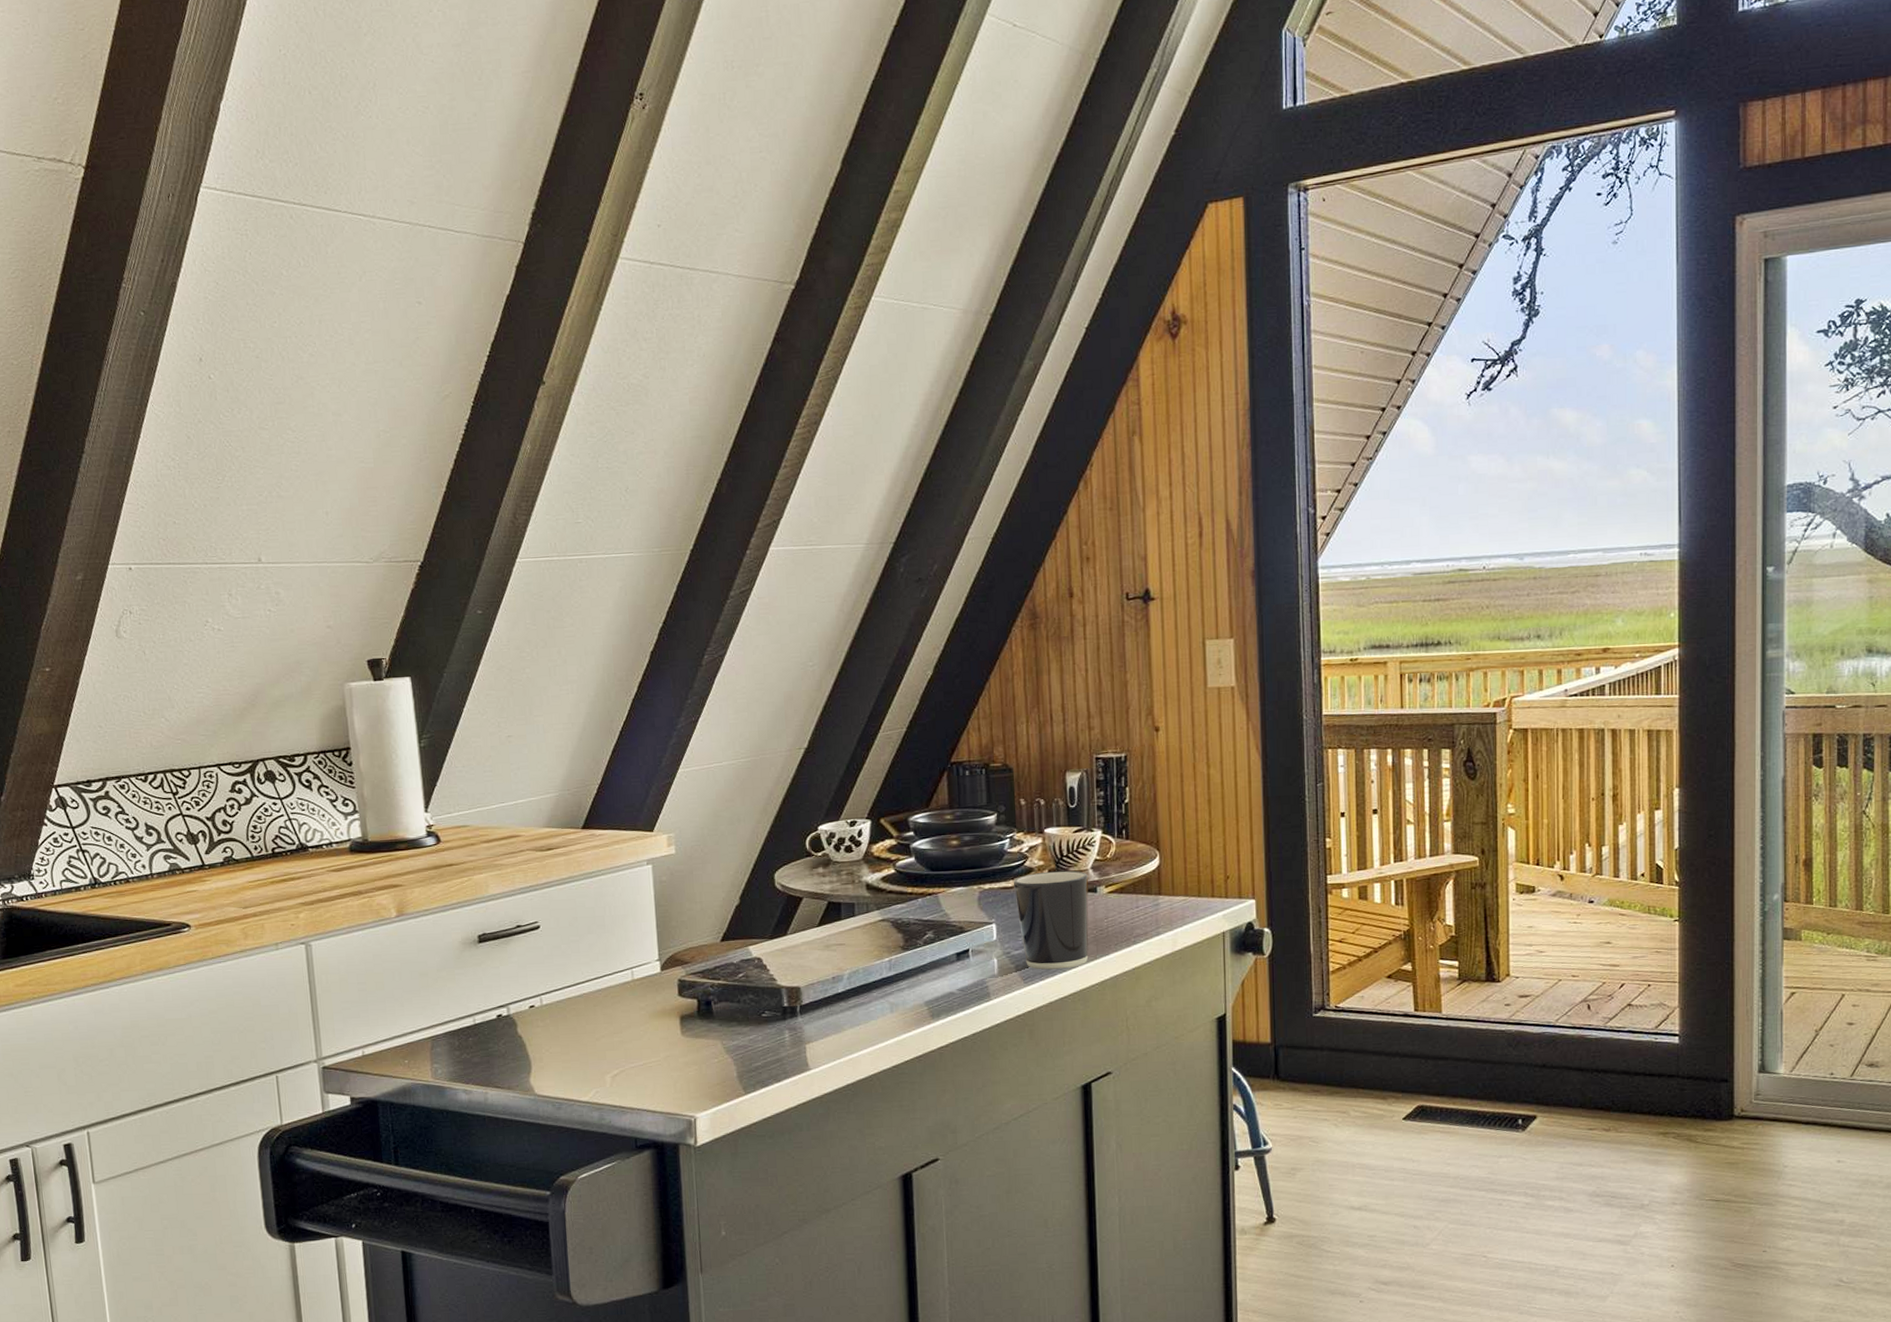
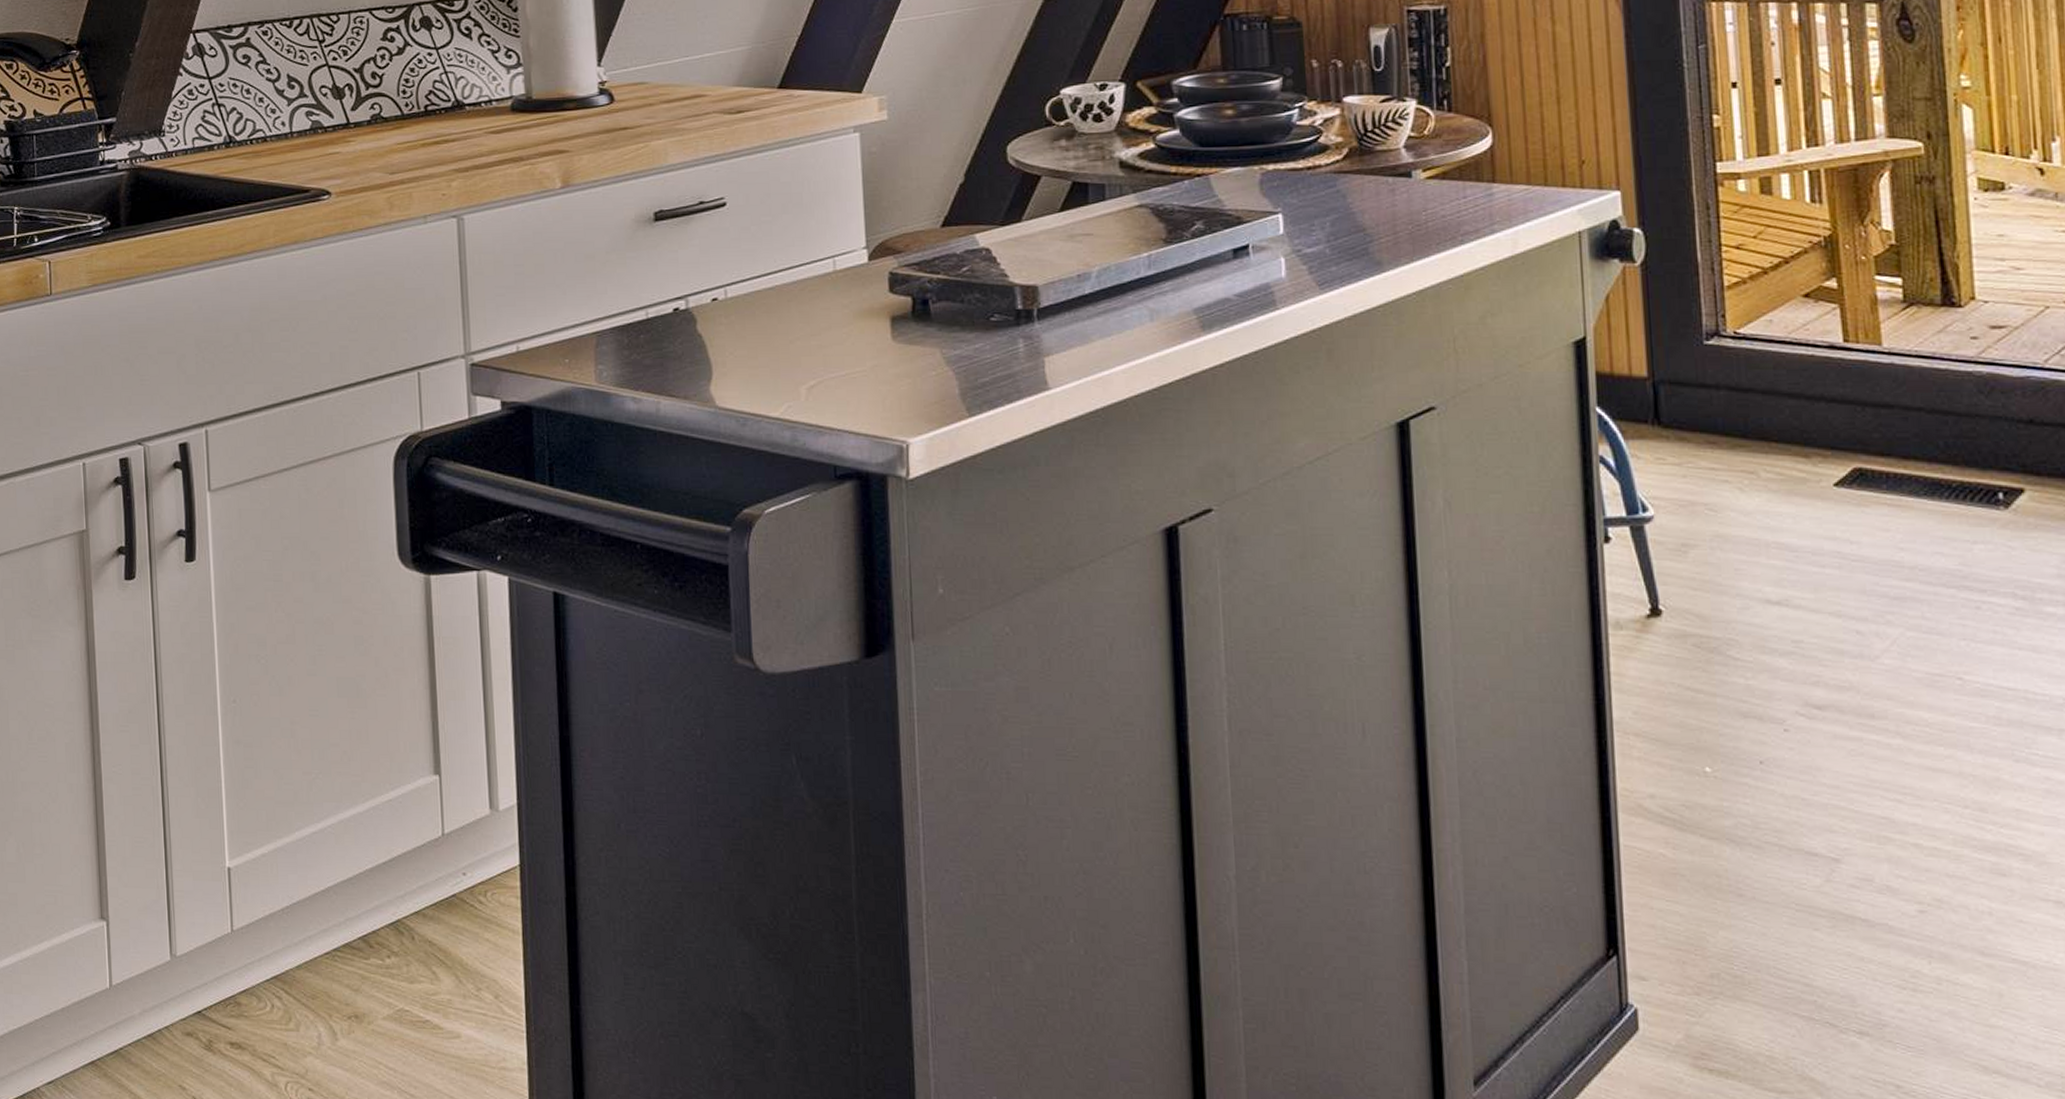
mug: present [1013,870,1089,970] -> none [1303,149,1403,274]

